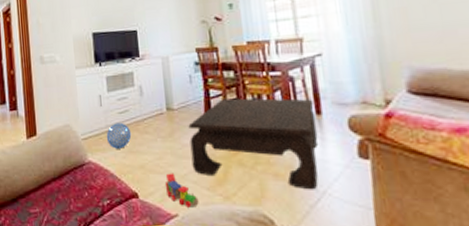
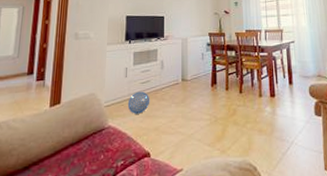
toy train: present [164,173,199,208] -> none [174,133,201,162]
coffee table: present [188,98,318,190] -> none [198,72,290,141]

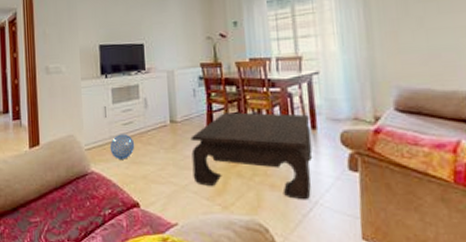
coffee table: none [198,72,290,141] -> present [191,112,313,200]

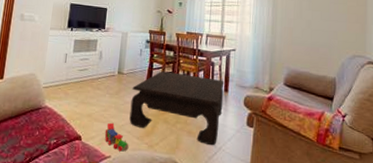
ball: present [109,134,135,159] -> none [64,78,86,99]
toy train: none [166,183,198,217] -> present [105,122,129,151]

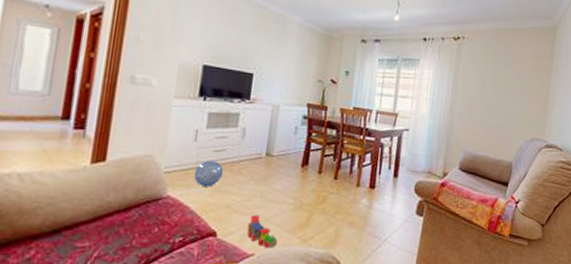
ball: none [64,78,86,99] -> present [193,160,224,187]
coffee table: present [129,71,225,146] -> none [279,153,394,238]

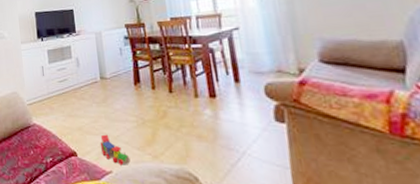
ball: present [193,160,224,187] -> none [48,90,70,113]

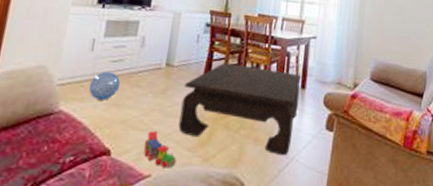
ball: none [48,90,70,113] -> present [88,71,121,100]
coffee table: none [120,68,238,151] -> present [178,63,302,156]

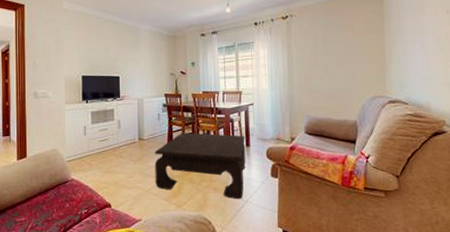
ball: present [88,71,121,100] -> none [88,148,109,169]
toy train: present [144,130,177,168] -> none [133,188,158,214]

